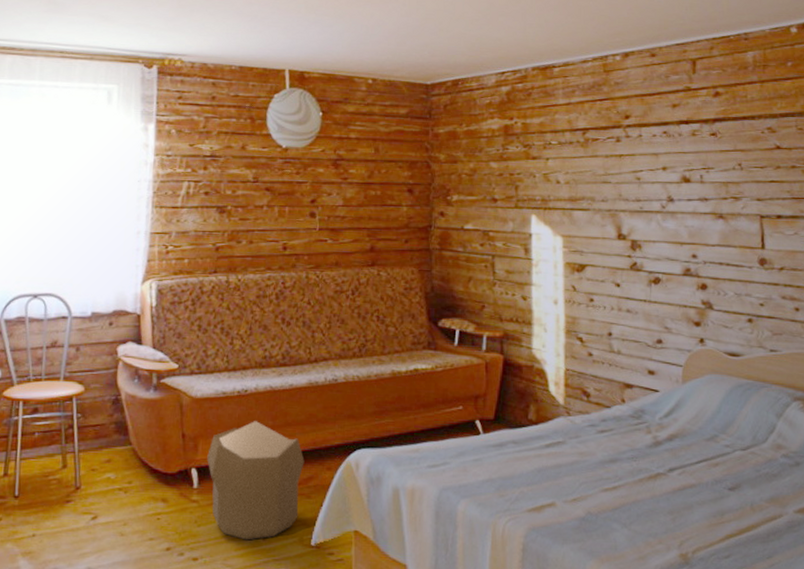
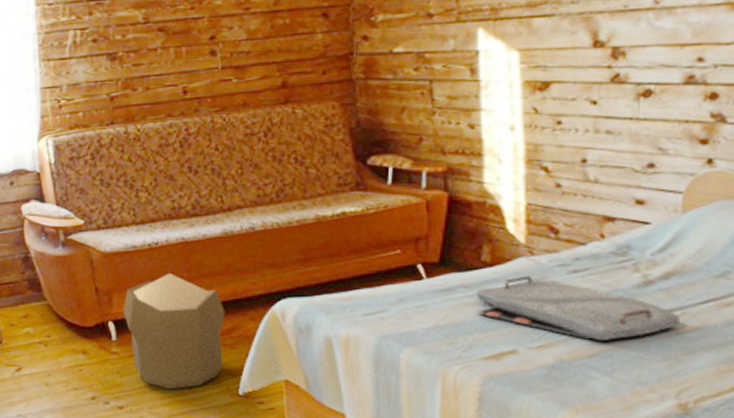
serving tray: none [523,434,682,496] -> present [476,276,681,341]

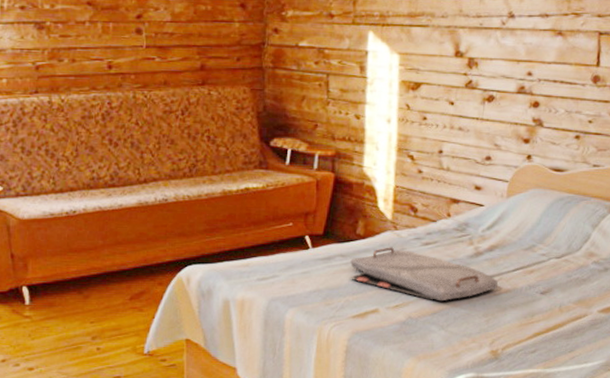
pouf: present [123,273,225,390] -> none [38,241,136,351]

